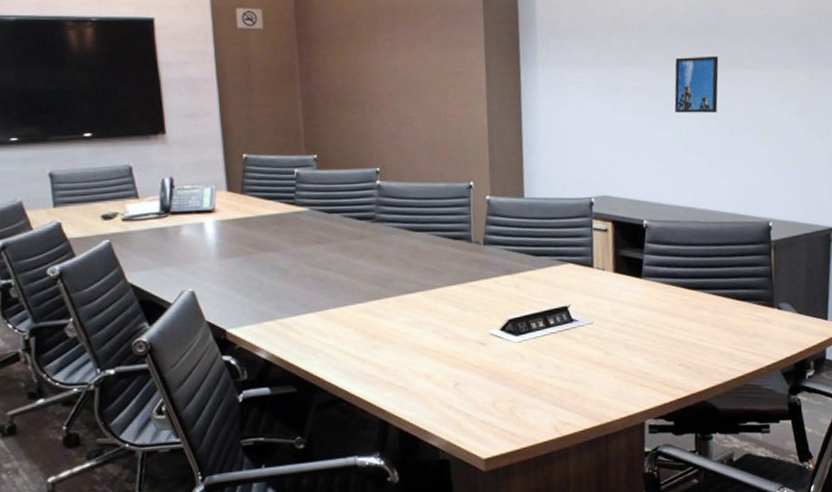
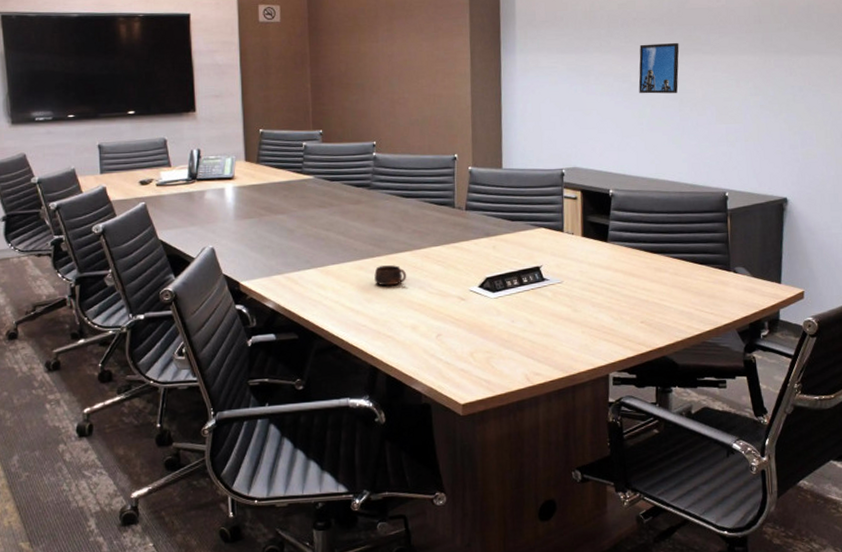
cup: none [382,307,419,331] -> present [374,265,407,286]

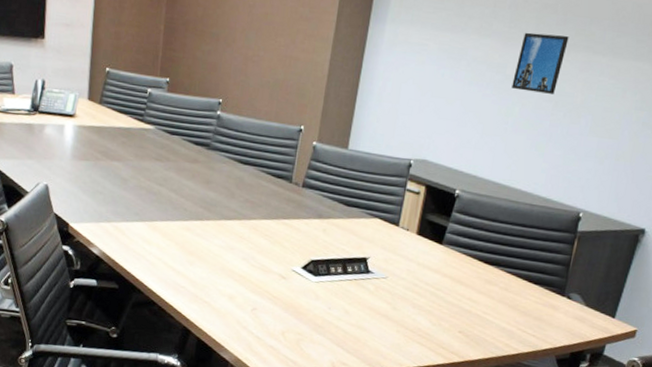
cup: present [374,265,407,286] -> none [199,230,233,253]

